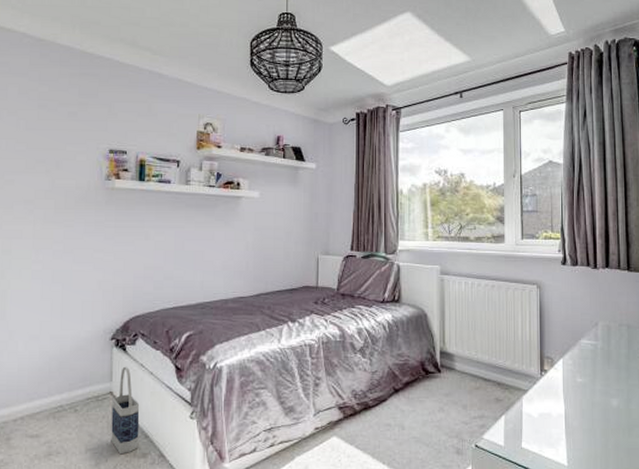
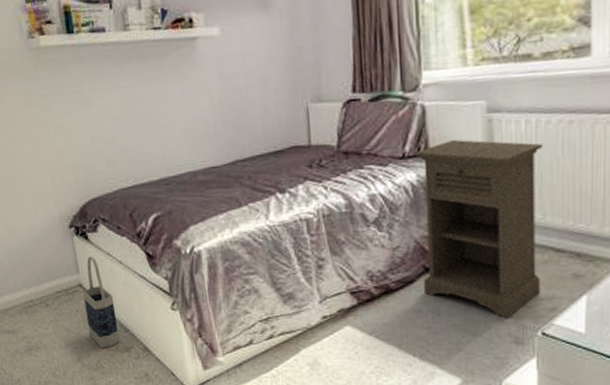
nightstand: none [391,291,475,433] -> present [415,139,542,319]

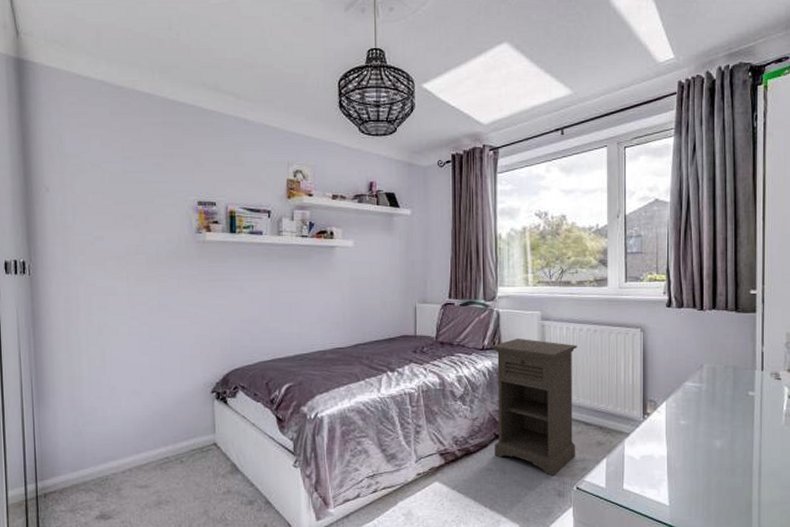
bag: present [82,256,120,349] -> none [216,418,245,503]

